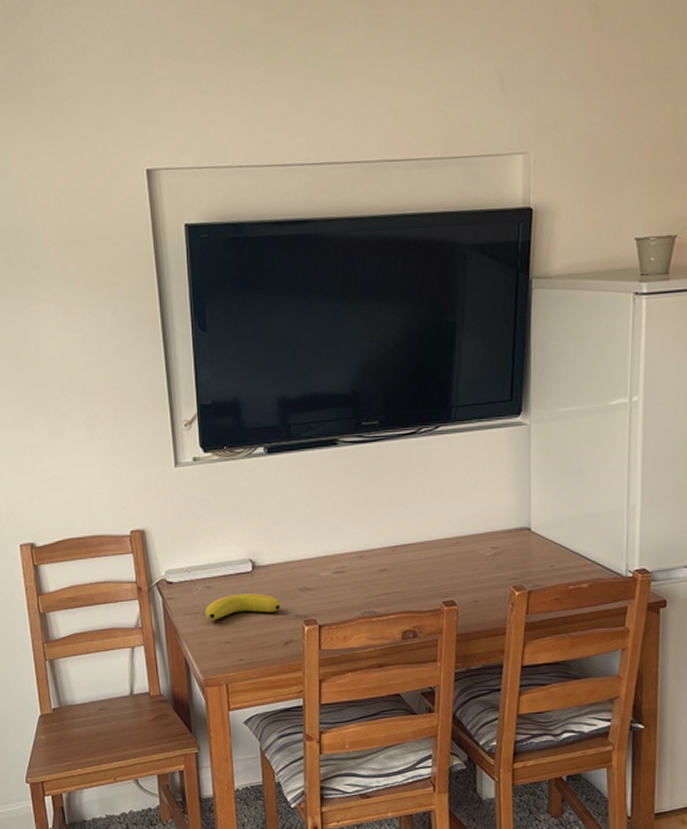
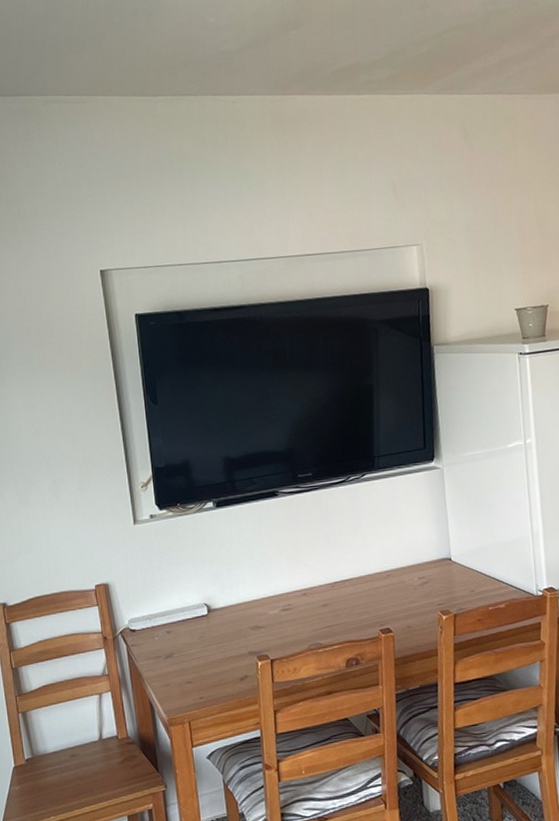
fruit: present [205,593,281,620] -> none [166,634,236,662]

